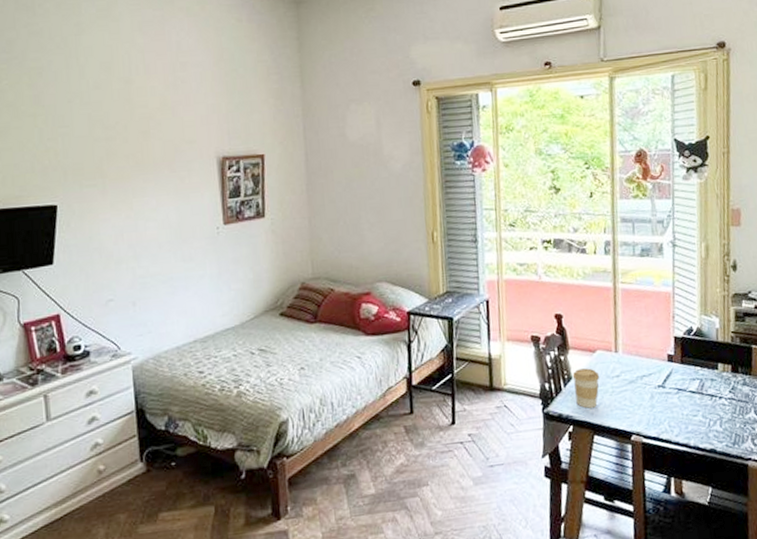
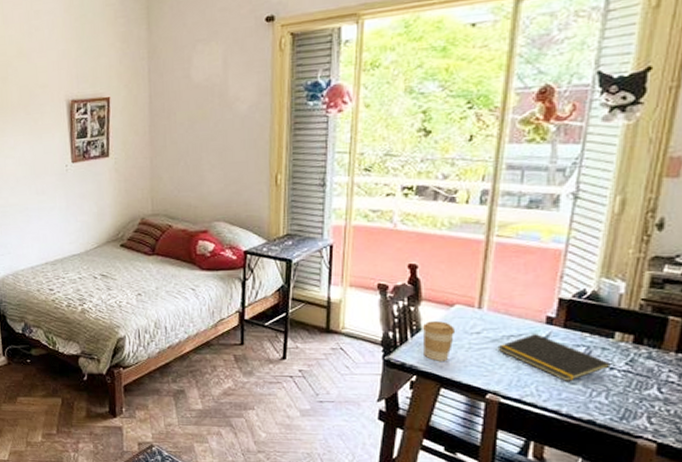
notepad: none [634,372,720,414] -> present [497,334,611,381]

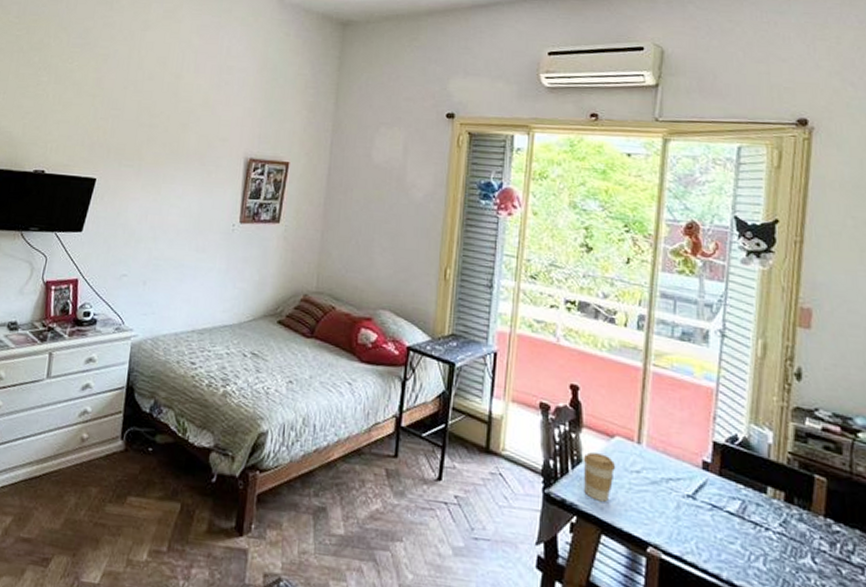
notepad: present [497,334,611,381] -> none [657,479,766,540]

